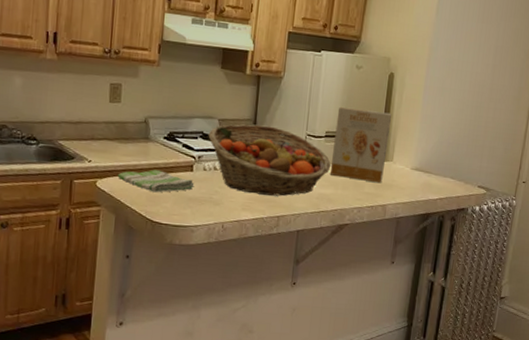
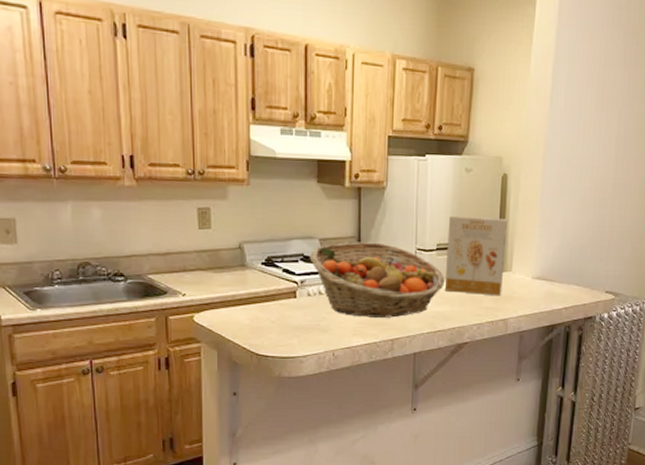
dish towel: present [117,170,194,193] -> none [215,299,299,324]

